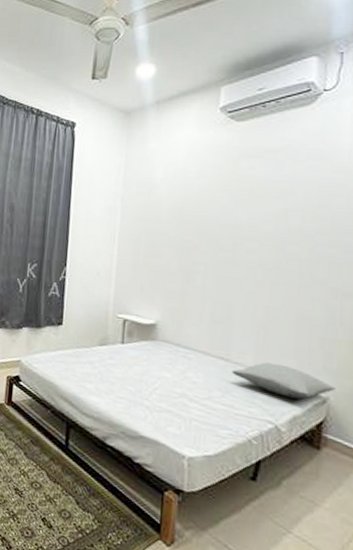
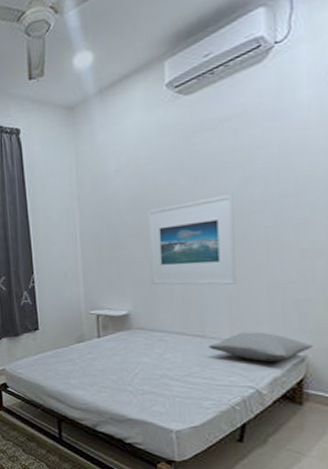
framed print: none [183,221,272,312] -> present [146,194,237,286]

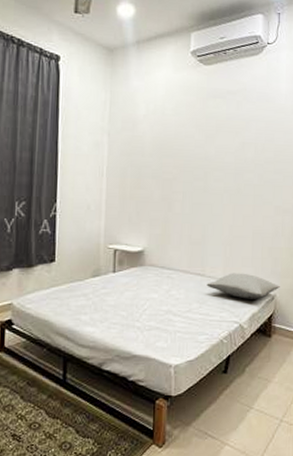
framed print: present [146,194,237,286] -> none [166,153,233,230]

